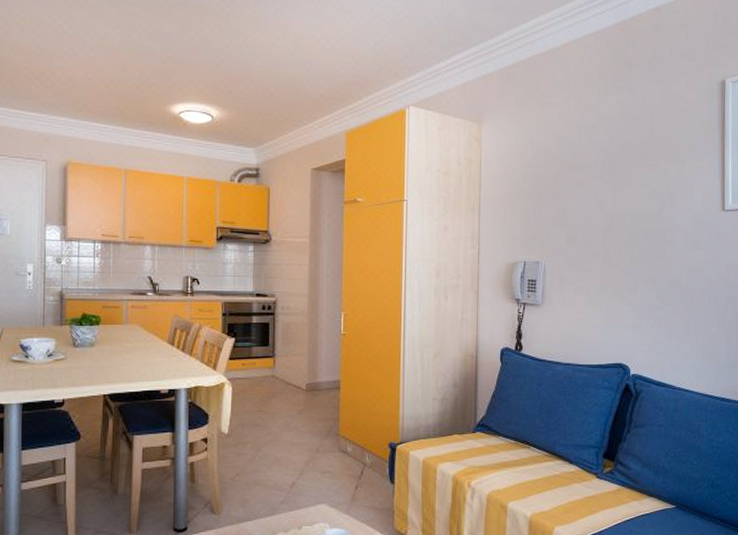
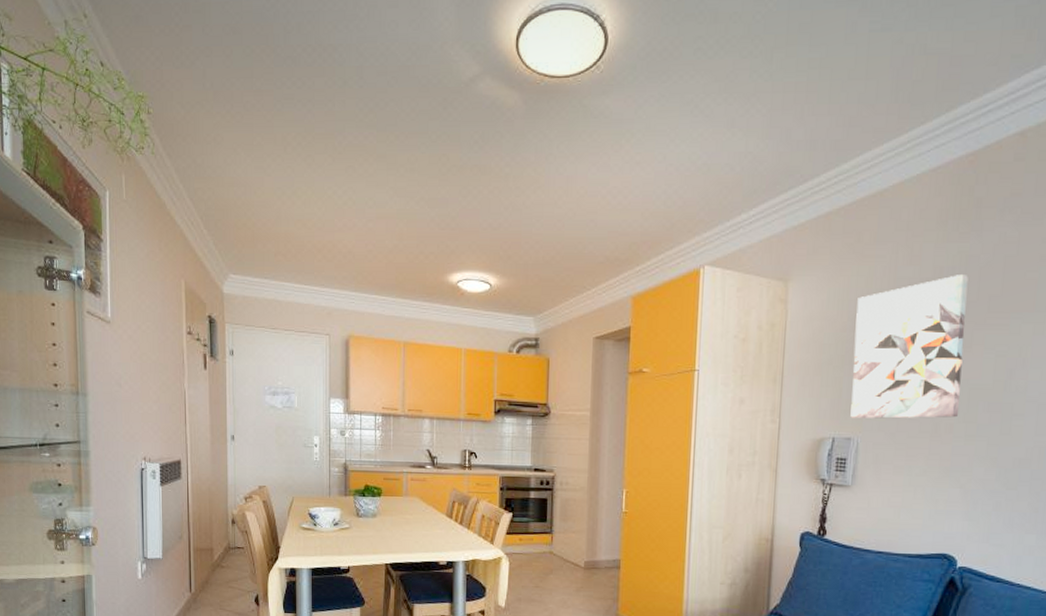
wall art: none [538,122,625,245] -> present [850,275,968,419]

